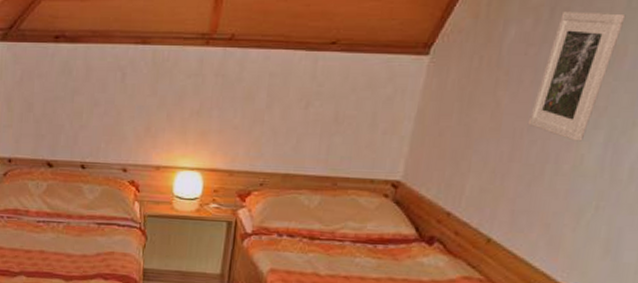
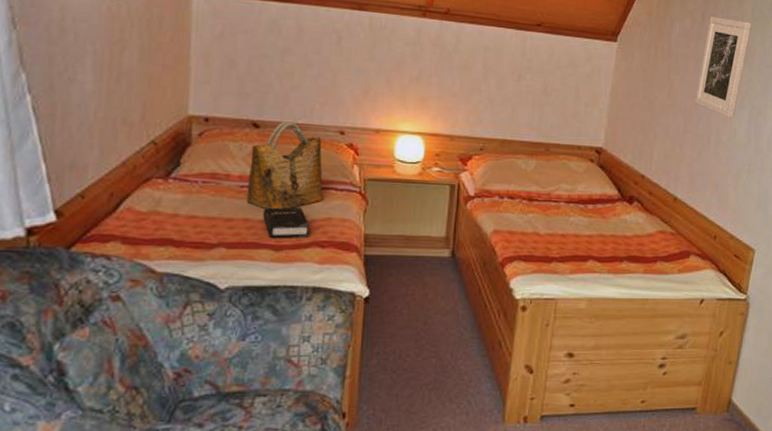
grocery bag: none [42,159,107,243] -> present [246,120,323,210]
hardback book: none [56,241,95,270] -> present [263,207,310,238]

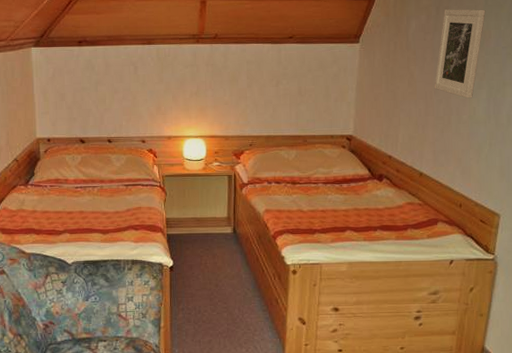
grocery bag: present [246,120,323,210] -> none [80,135,134,204]
hardback book: present [263,207,310,238] -> none [93,200,126,224]

